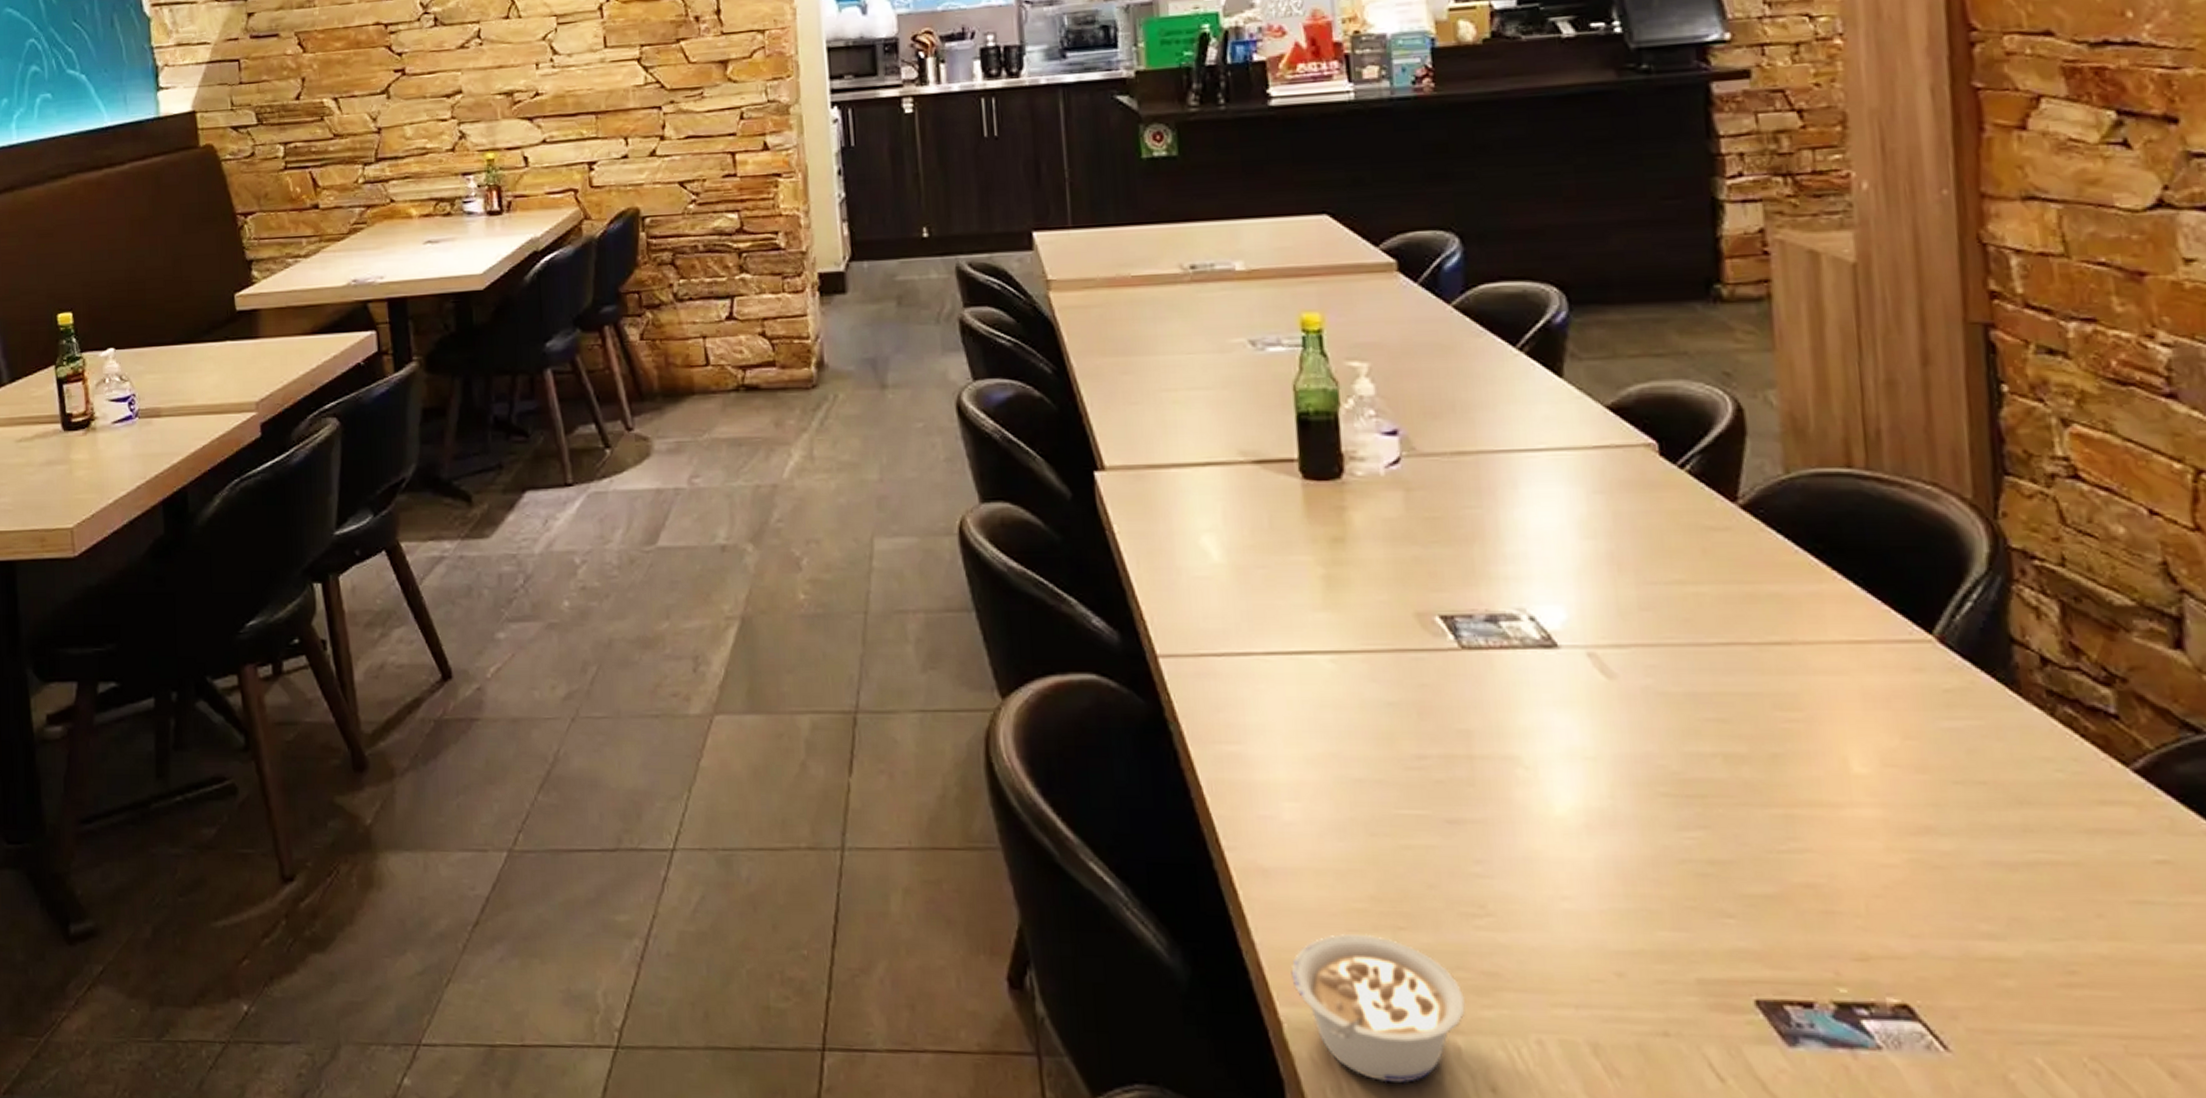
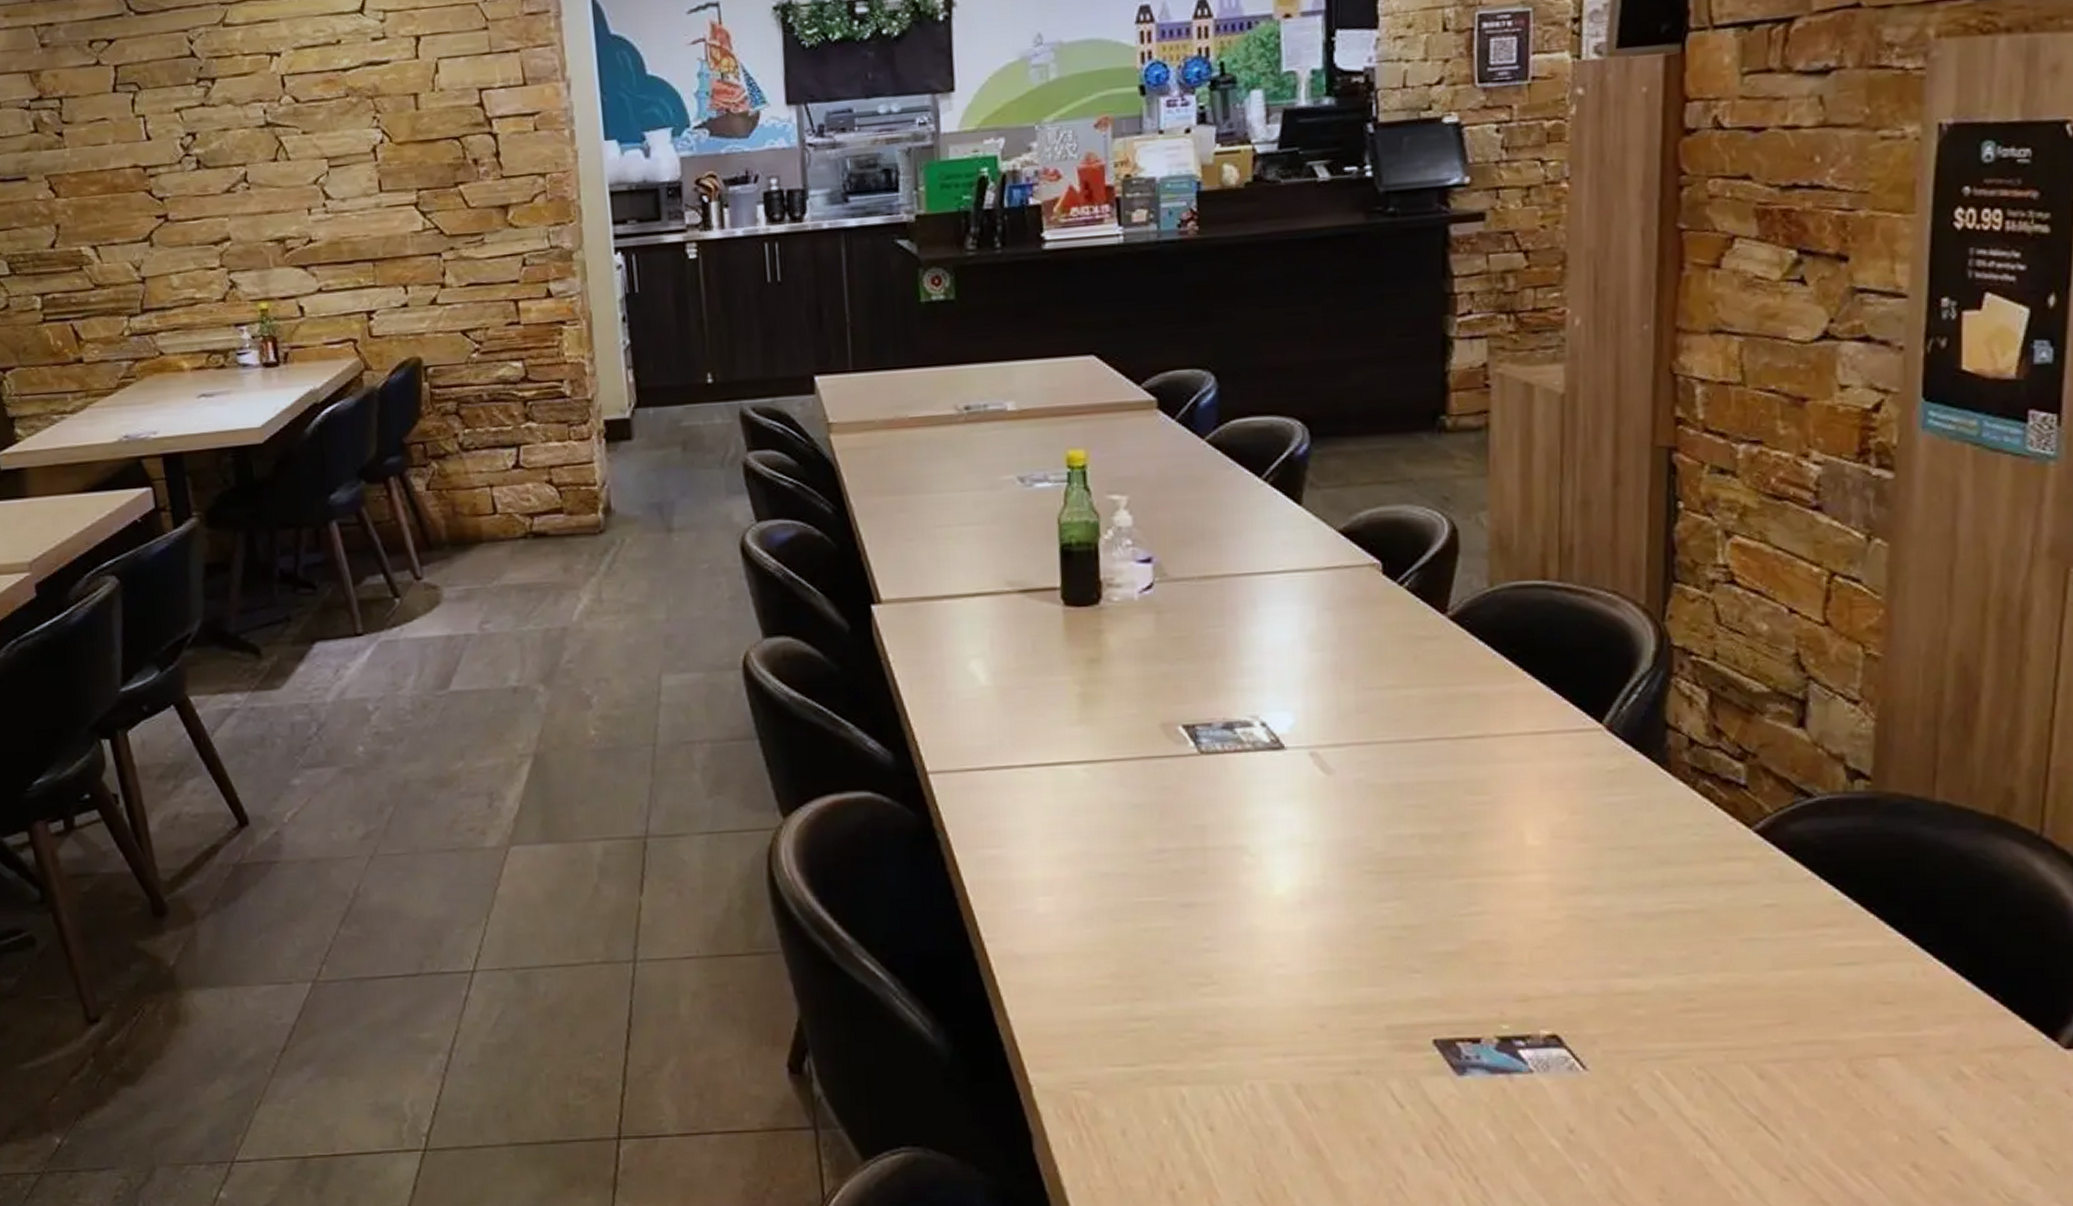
legume: present [1291,933,1466,1084] -> none [1041,1006,1190,1130]

